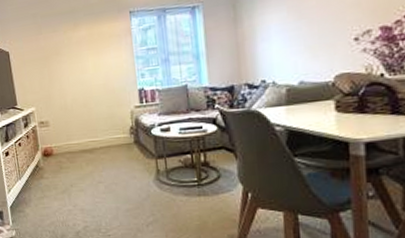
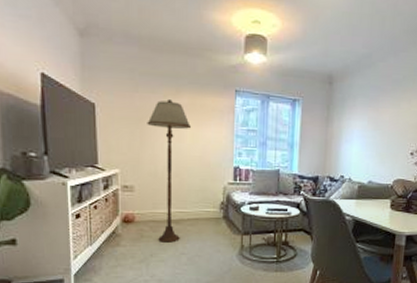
floor lamp: none [52,34,95,173] -> present [147,99,192,243]

